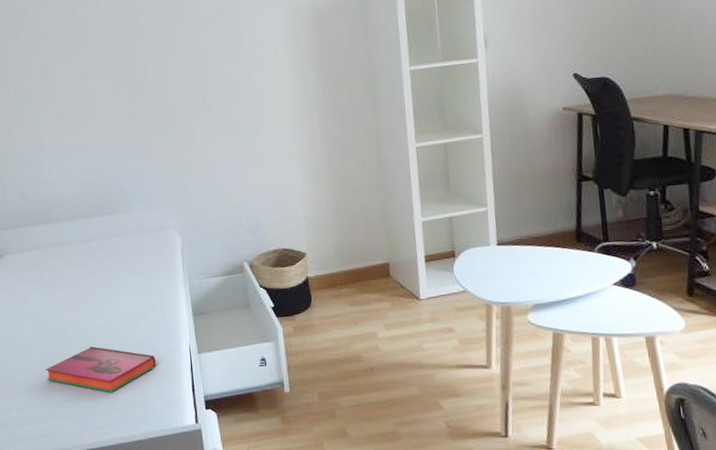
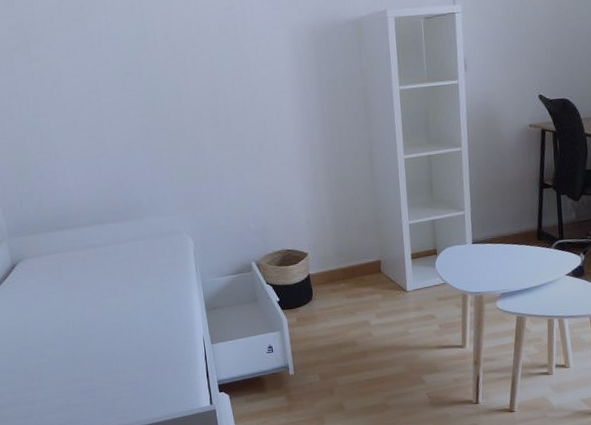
hardback book: present [46,346,157,393] -> none [68,341,173,382]

